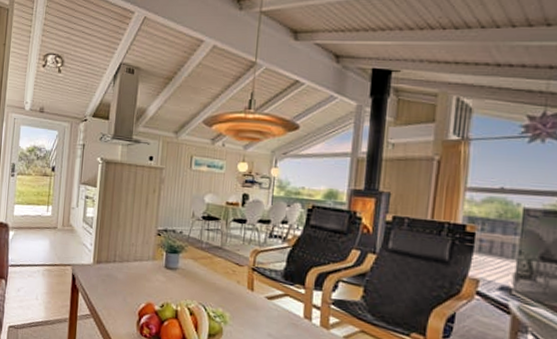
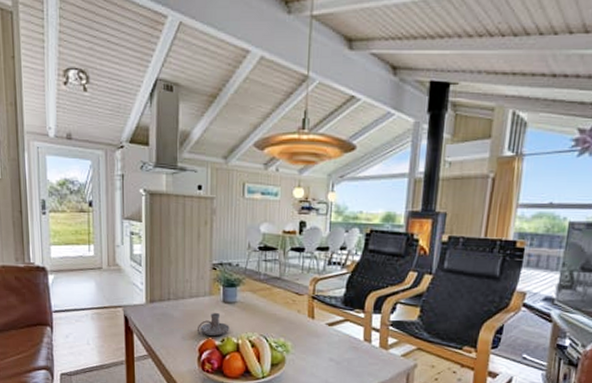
candle holder: none [139,277,170,301] -> present [198,313,230,336]

